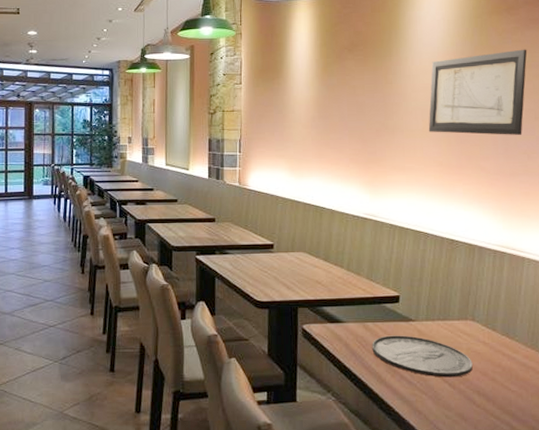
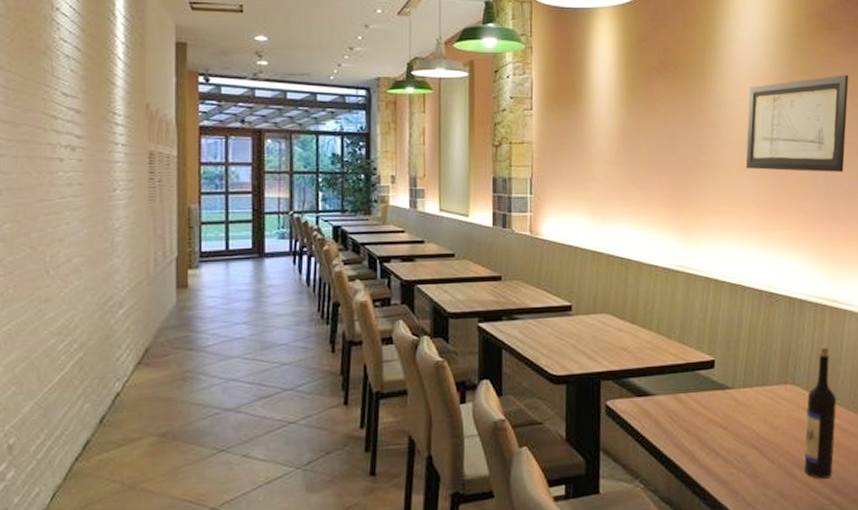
plate: present [372,335,473,378] -> none [684,405,793,452]
wine bottle: none [483,289,516,406] -> present [804,347,837,479]

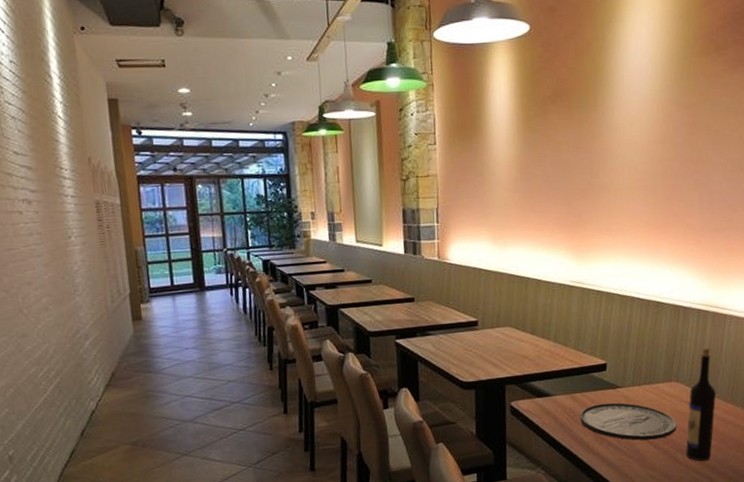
plate: none [684,405,793,452] -> present [580,402,676,441]
wall art: present [745,74,849,172] -> none [635,94,735,190]

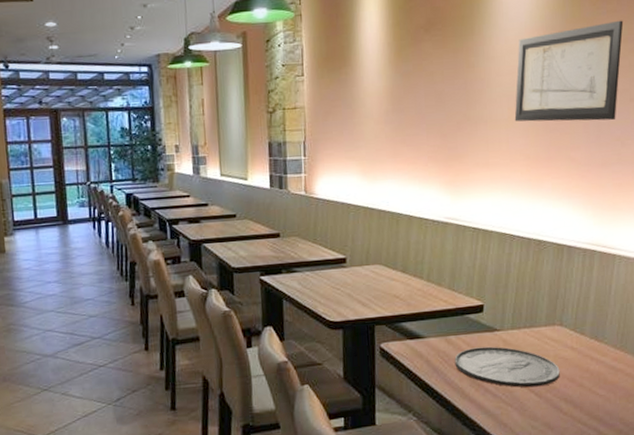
wall art: none [635,94,735,190] -> present [514,20,624,122]
wine bottle: present [686,348,717,461] -> none [570,290,605,412]

